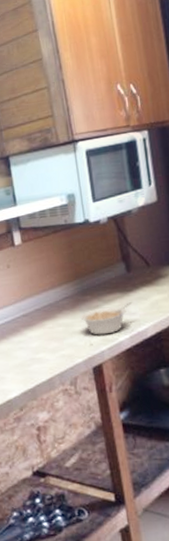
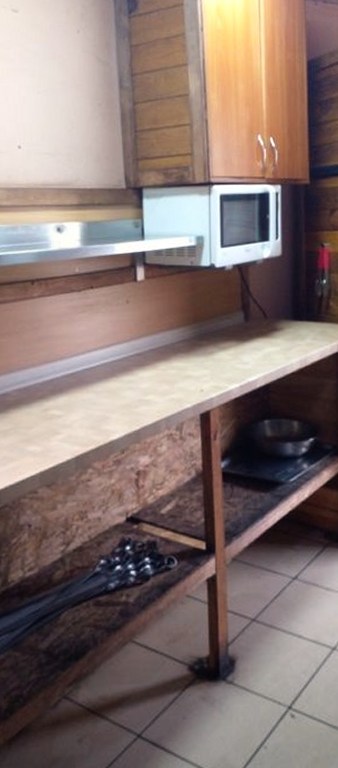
legume: present [80,302,132,335] -> none [194,352,246,382]

